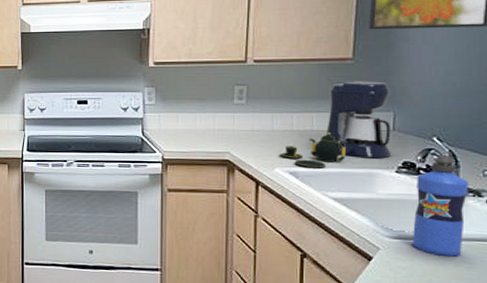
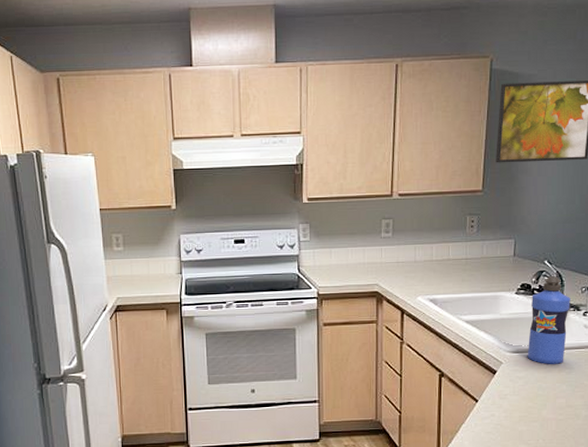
teapot: present [278,133,347,168] -> none [420,261,477,295]
coffee maker: present [326,81,392,159] -> none [460,211,513,283]

